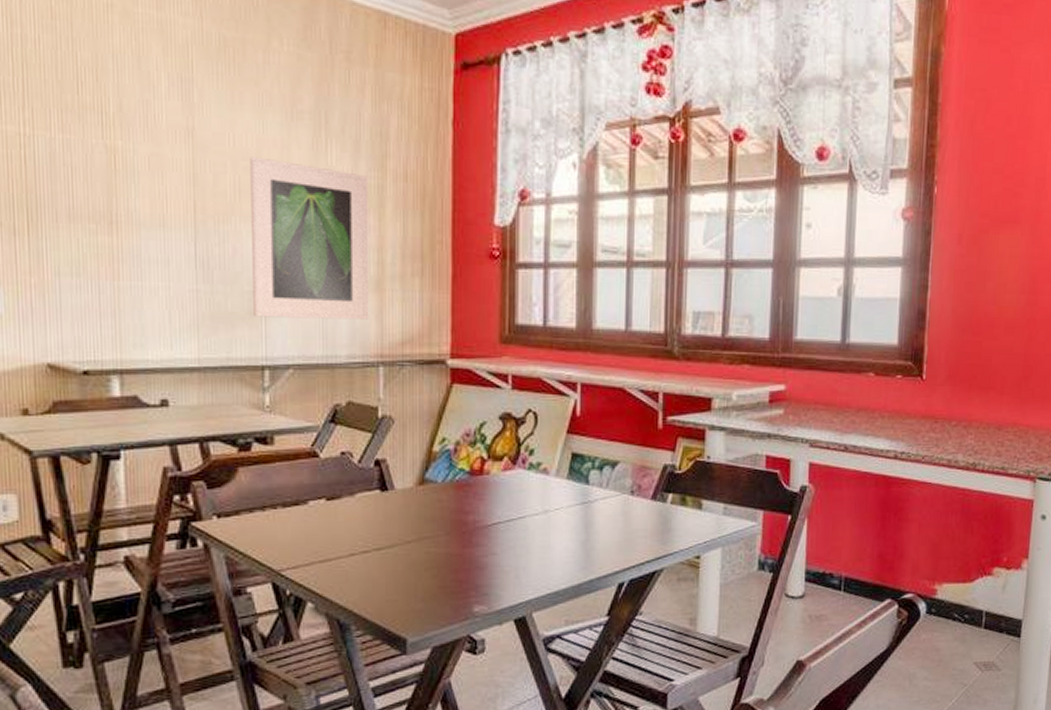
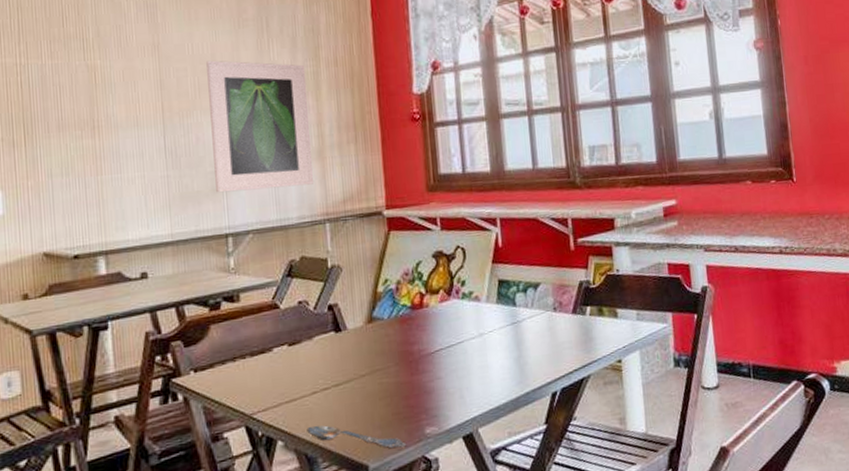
spoon: none [341,591,451,624] -> present [307,425,407,448]

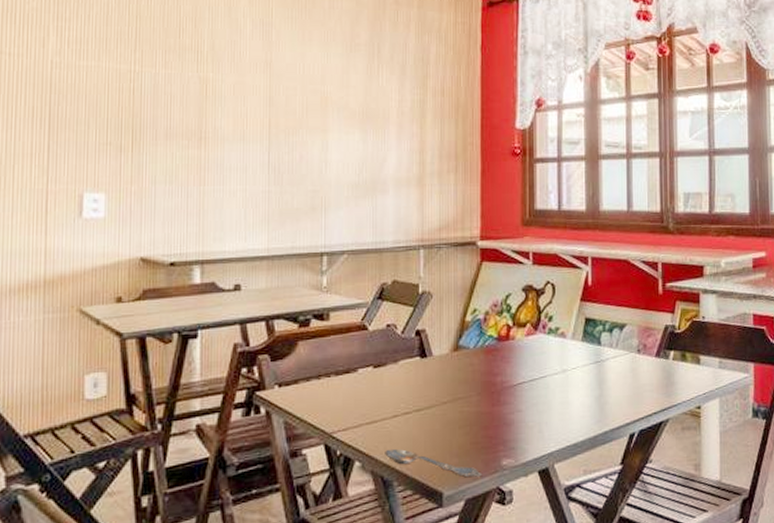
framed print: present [206,60,313,193] -> none [315,81,411,212]

